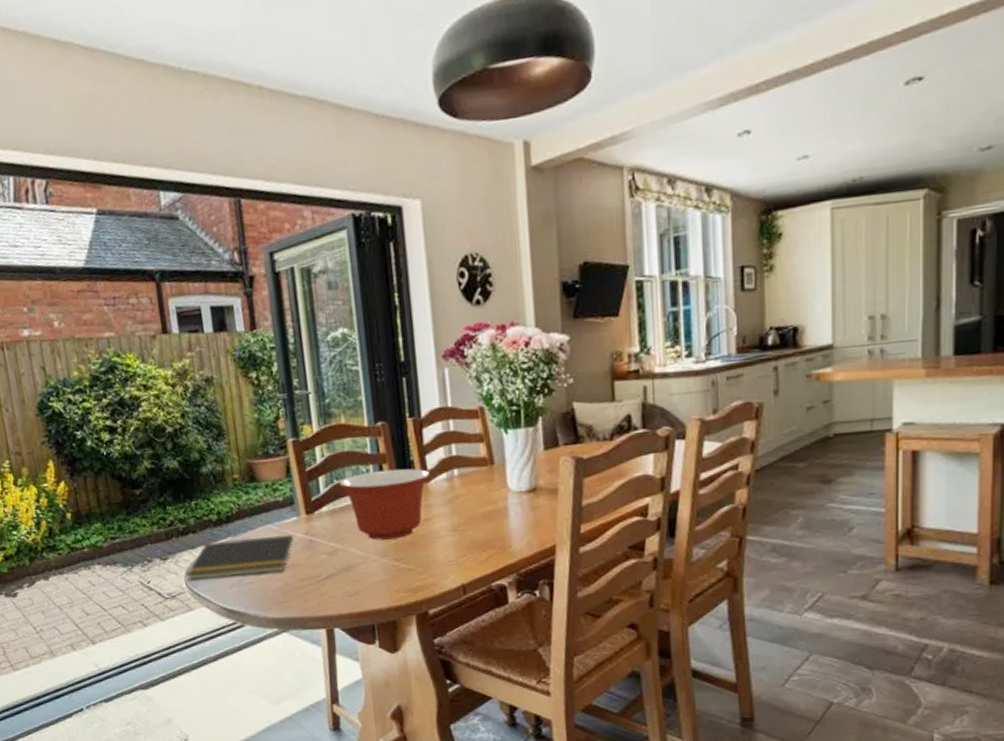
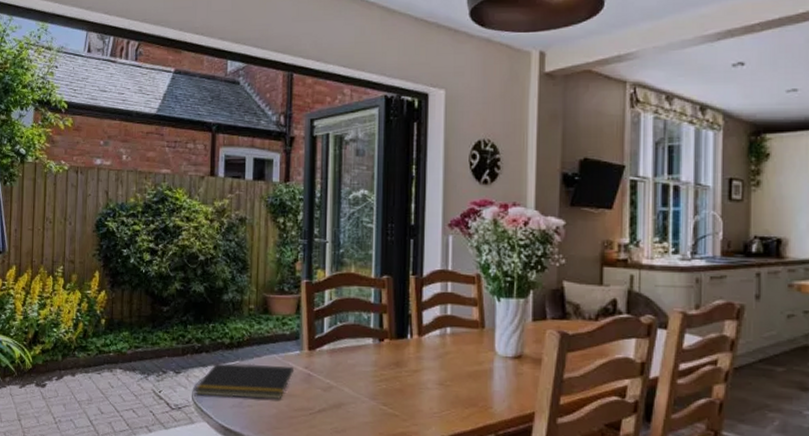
mixing bowl: present [339,468,431,540] -> none [342,319,425,385]

